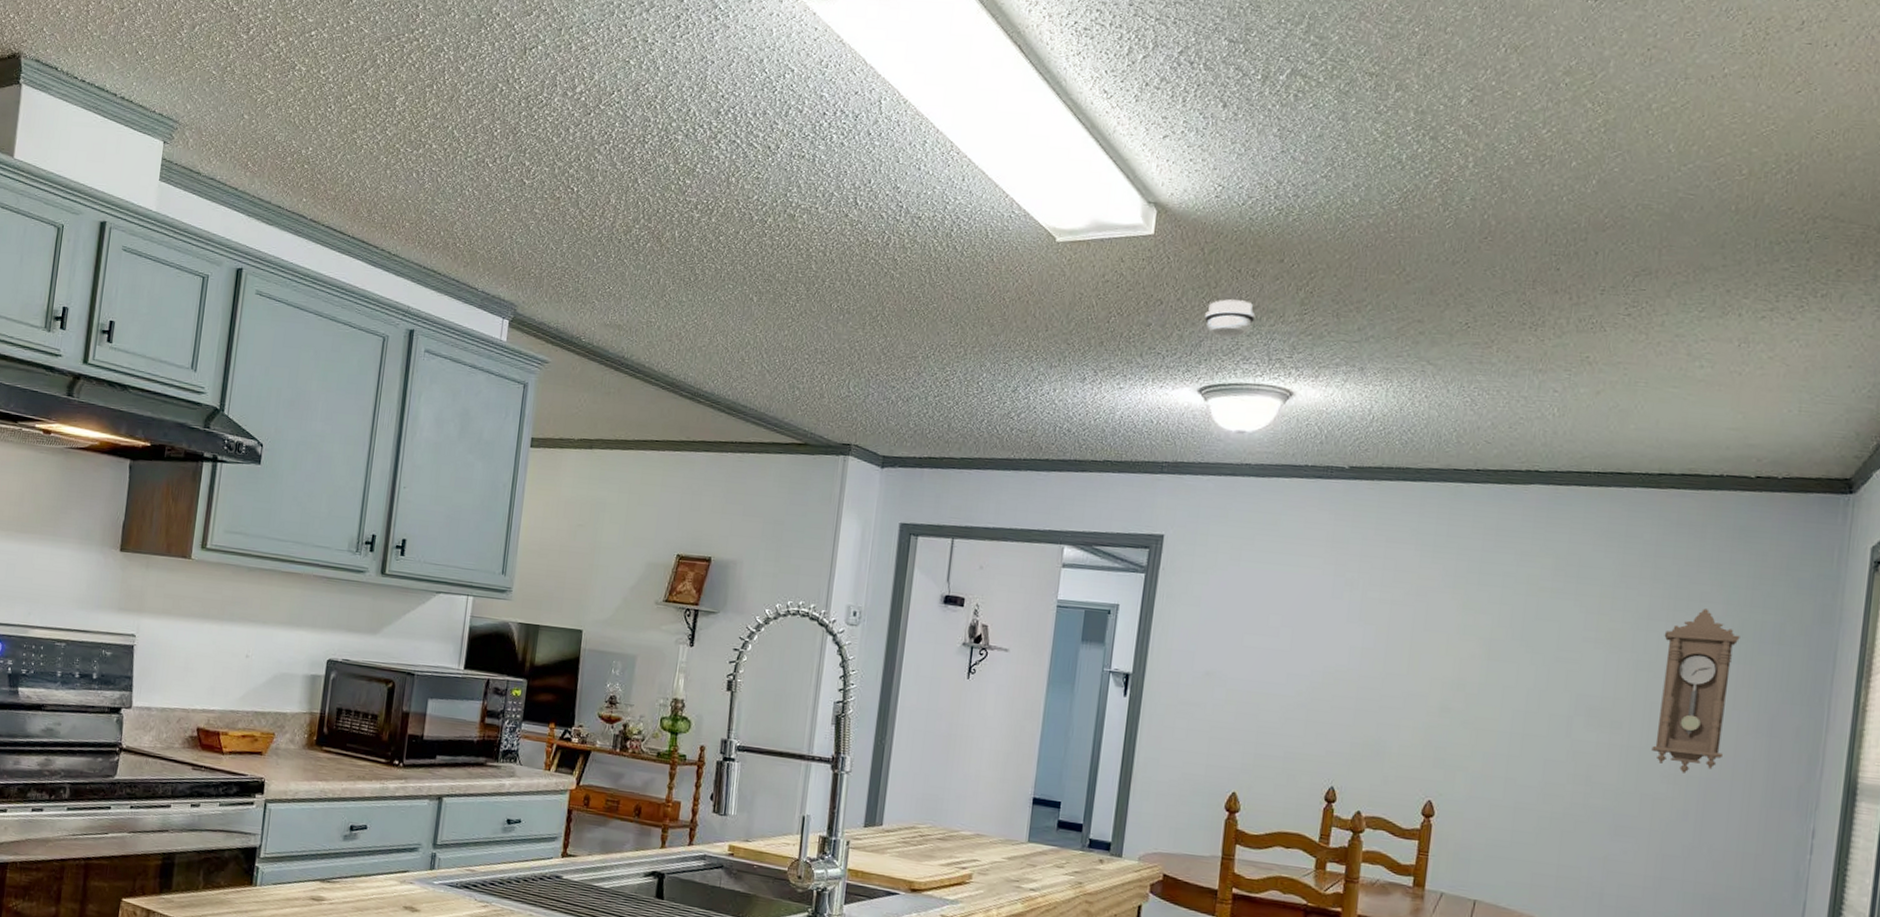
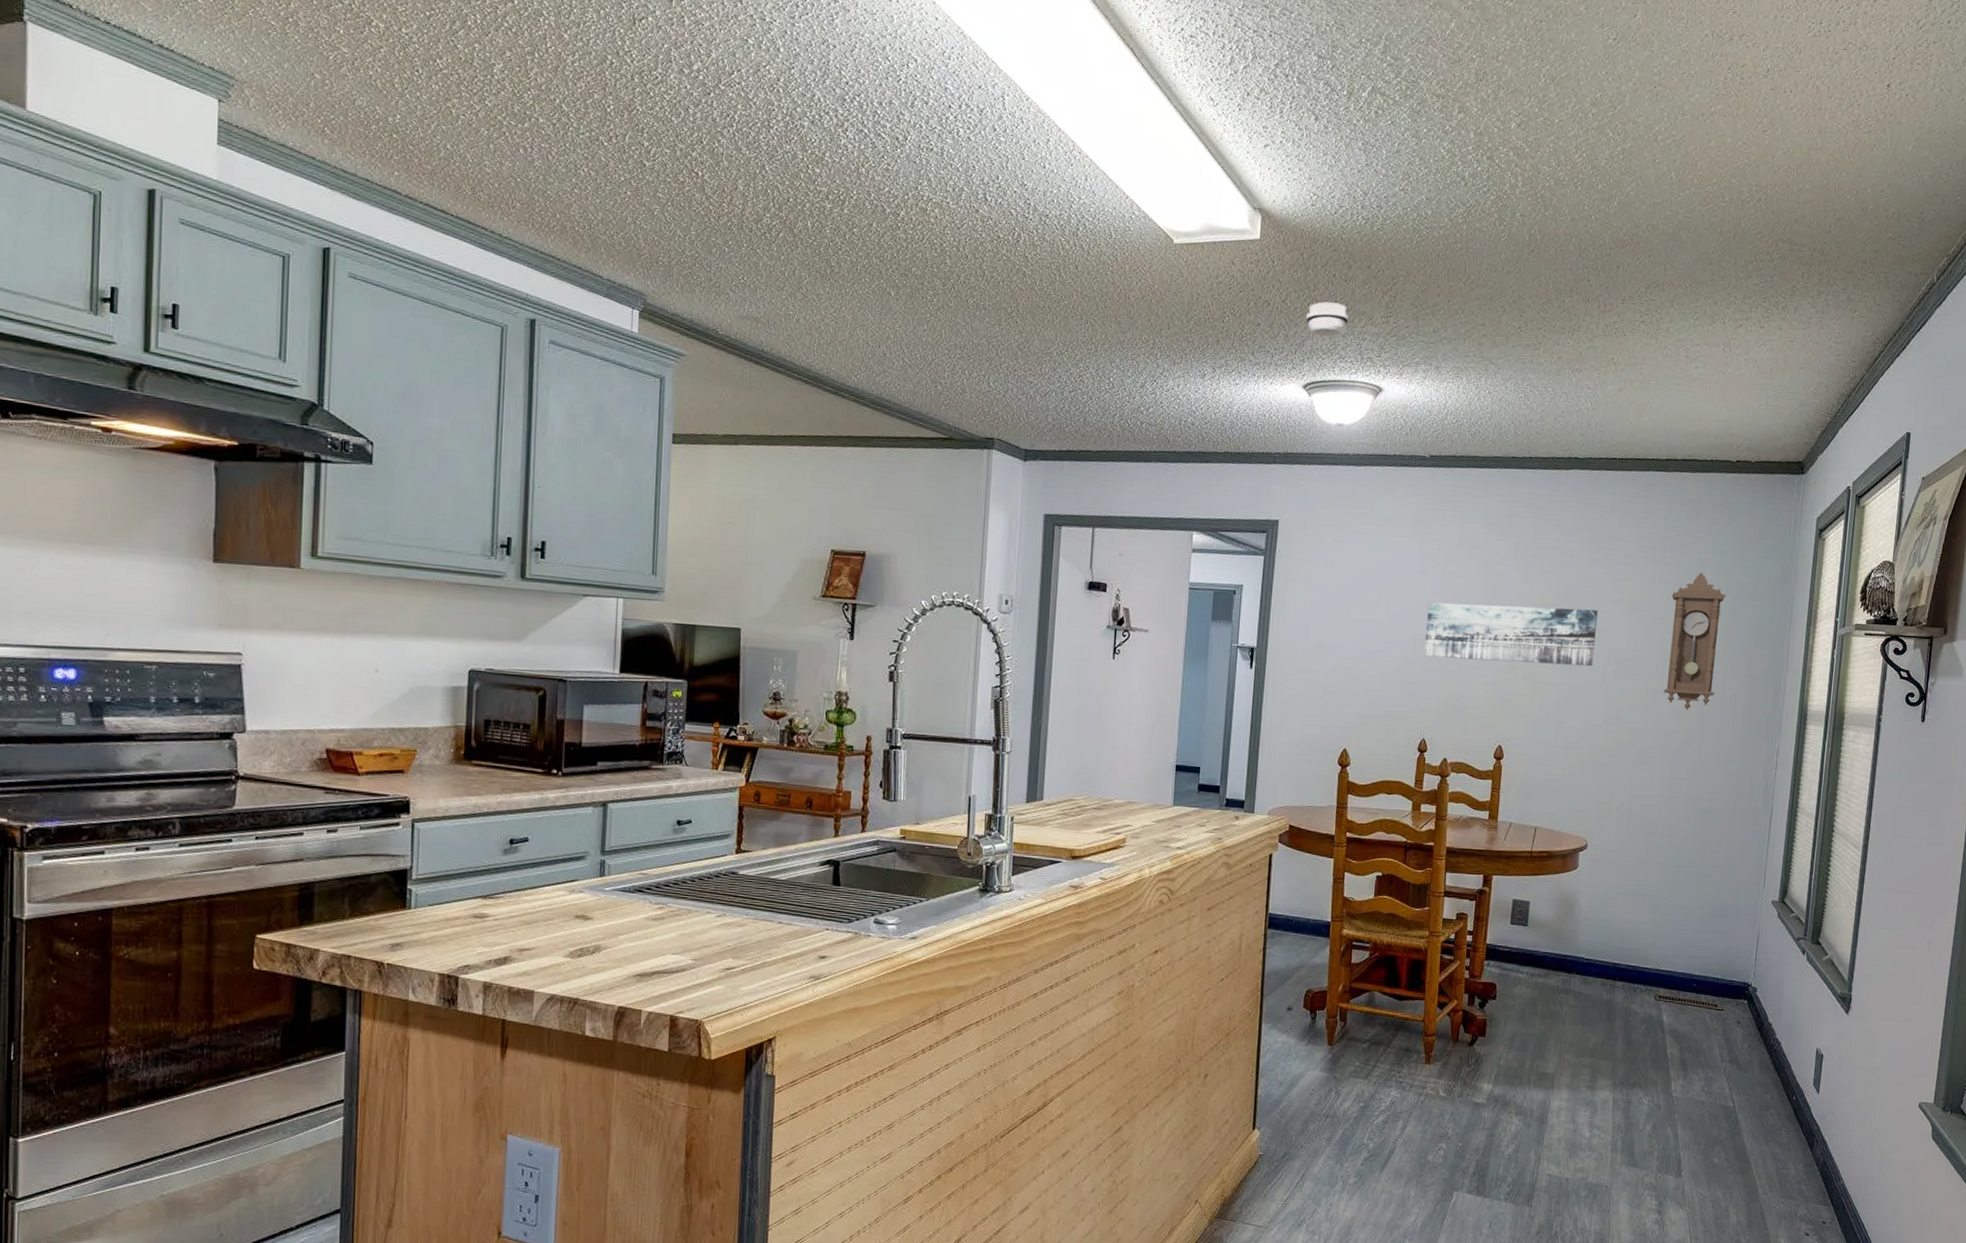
wall art: none [1335,631,1564,715] -> present [1424,602,1599,667]

